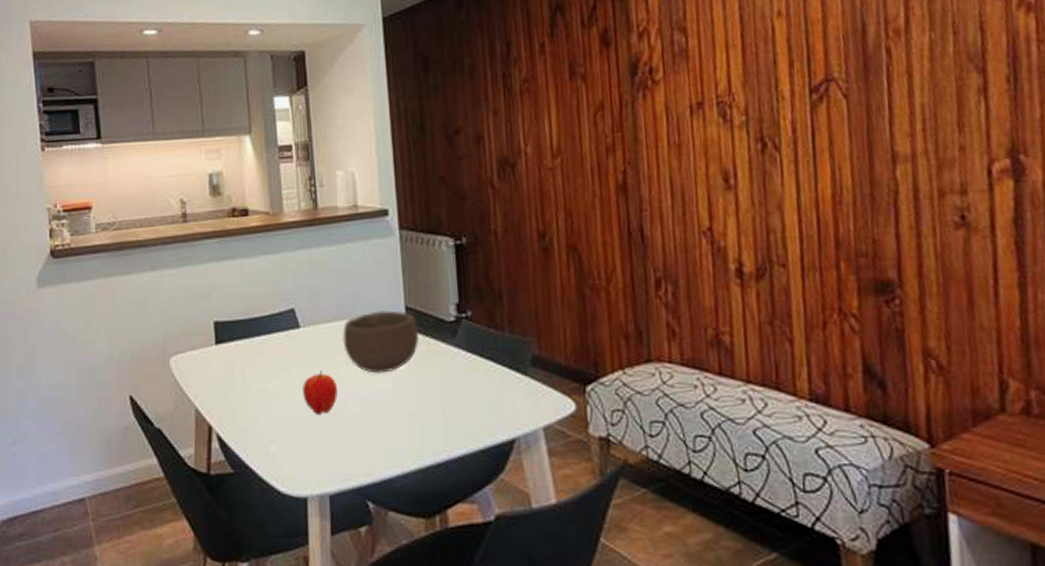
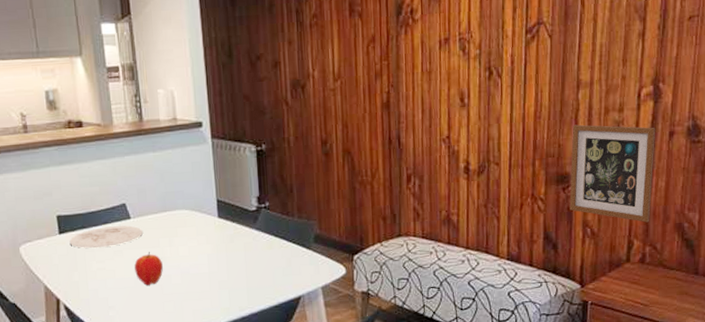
plate: none [227,336,315,364] -> present [69,225,144,248]
bowl: present [342,310,419,374] -> none [166,203,228,252]
picture frame: none [891,212,1031,354] -> present [569,124,656,223]

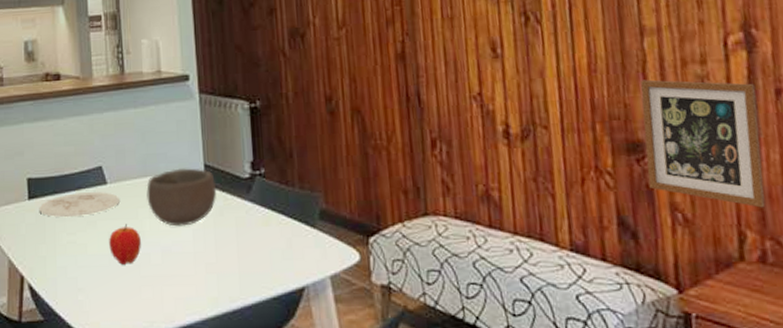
bowl: none [166,203,228,252] -> present [146,168,217,227]

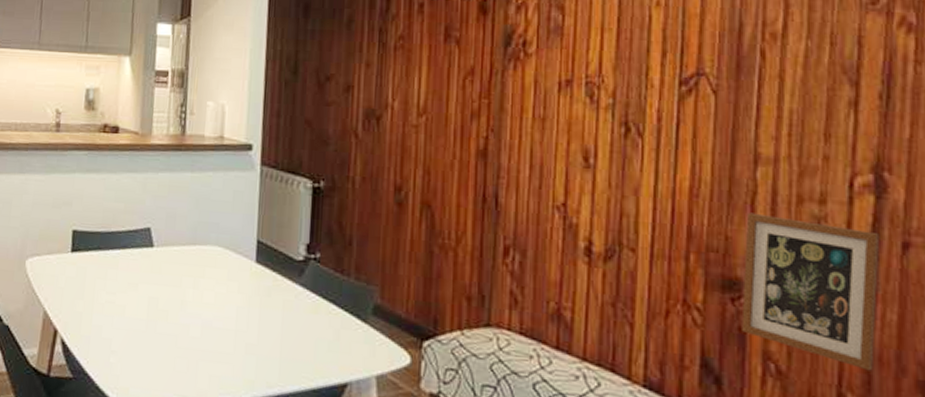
plate: present [39,192,121,218] -> none [81,251,166,277]
apple: present [109,224,141,265] -> none [148,291,182,333]
bowl: present [146,168,217,227] -> none [193,240,267,302]

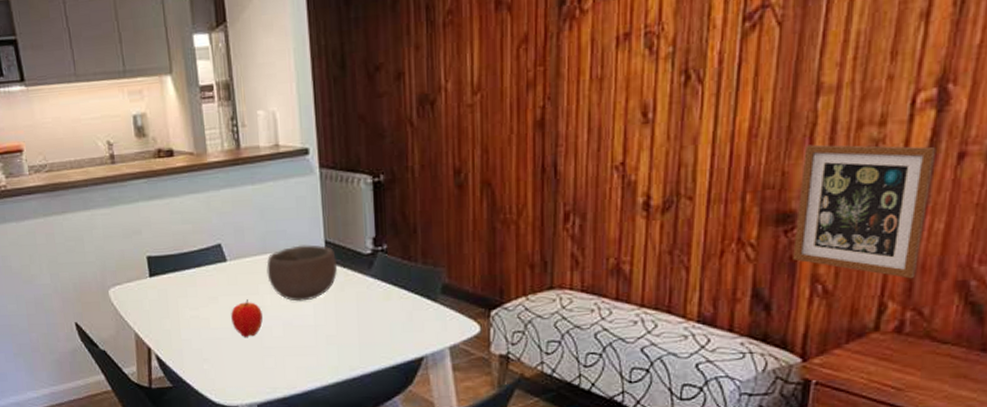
apple: none [148,291,182,333] -> present [231,299,263,337]
bowl: none [193,240,267,302] -> present [266,245,338,302]

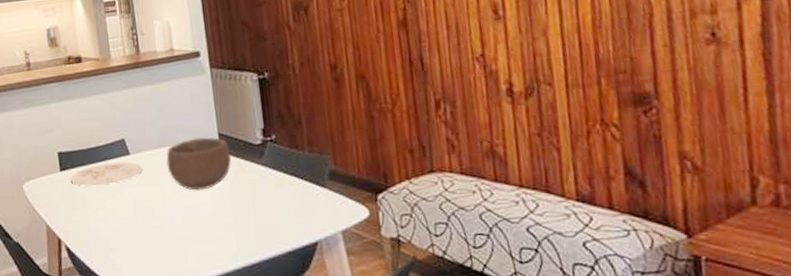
plate: none [160,269,241,294] -> present [70,162,143,186]
apple: present [231,299,263,337] -> none [135,190,164,226]
picture frame: present [793,144,937,279] -> none [647,30,780,153]

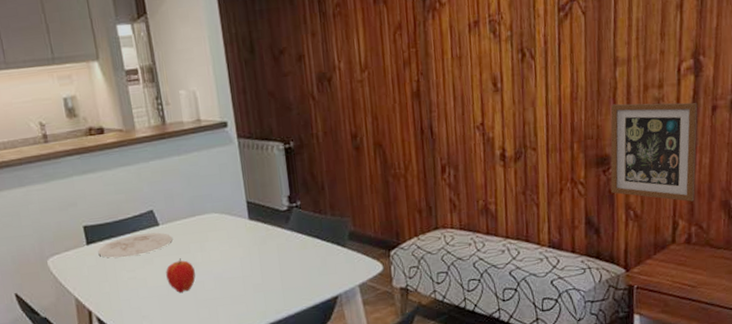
apple: none [135,190,164,226] -> present [166,258,196,293]
bowl: present [166,137,232,191] -> none [195,205,260,257]
picture frame: none [647,30,780,153] -> present [610,102,698,202]

